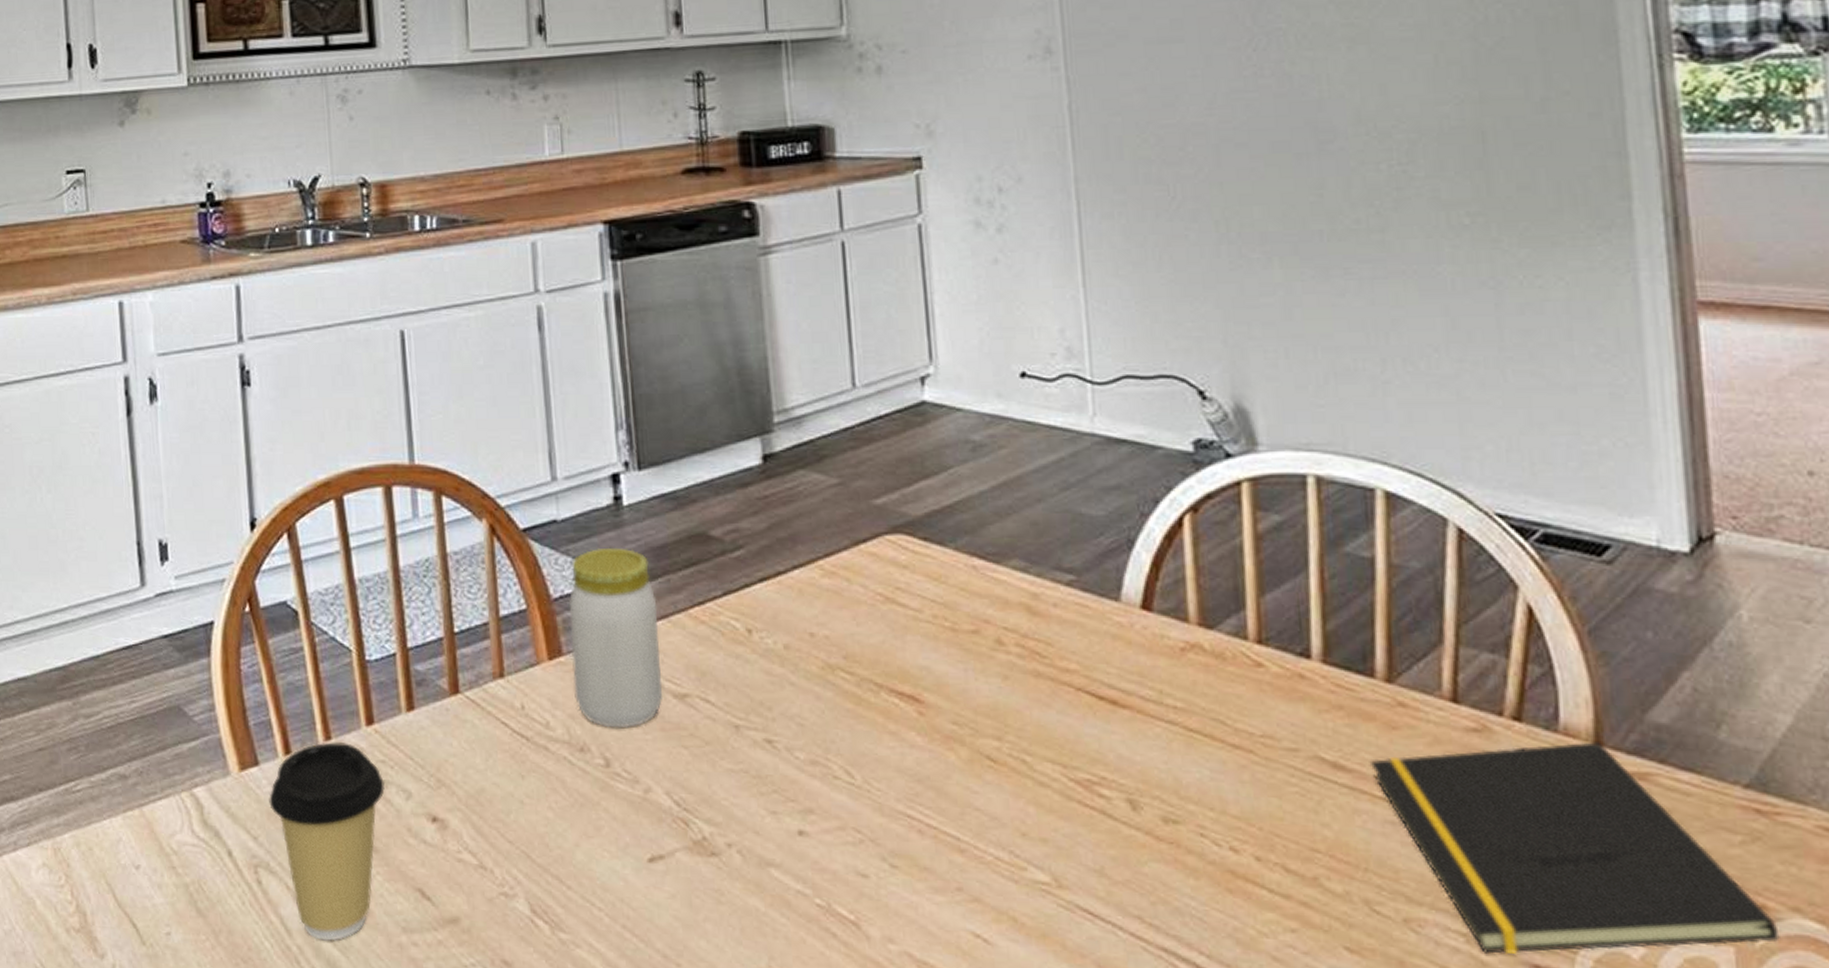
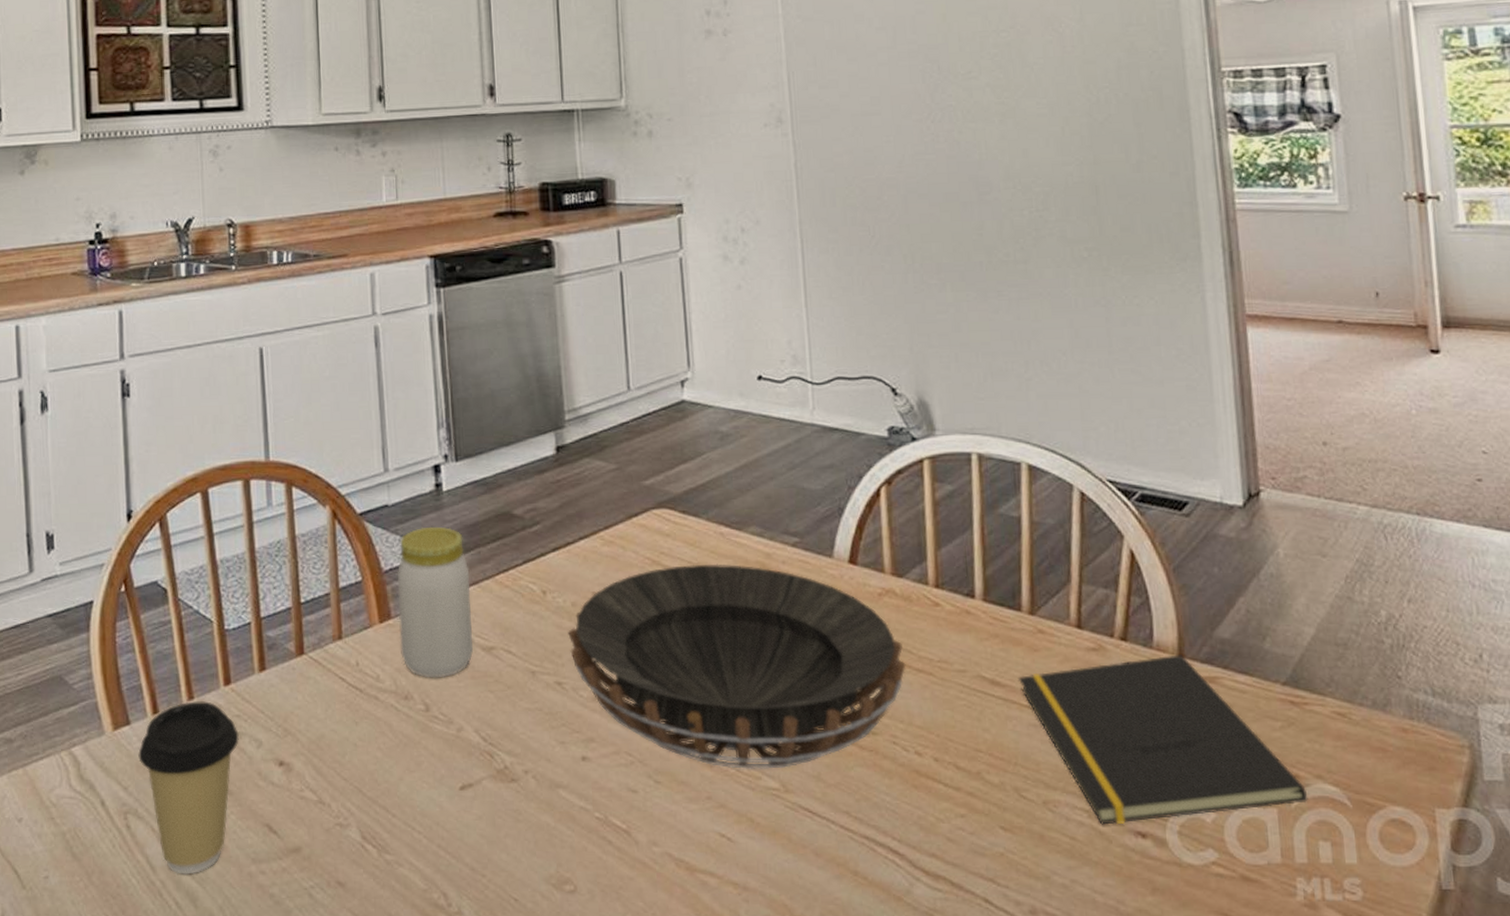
decorative bowl: none [779,604,1218,859] -> present [568,564,906,769]

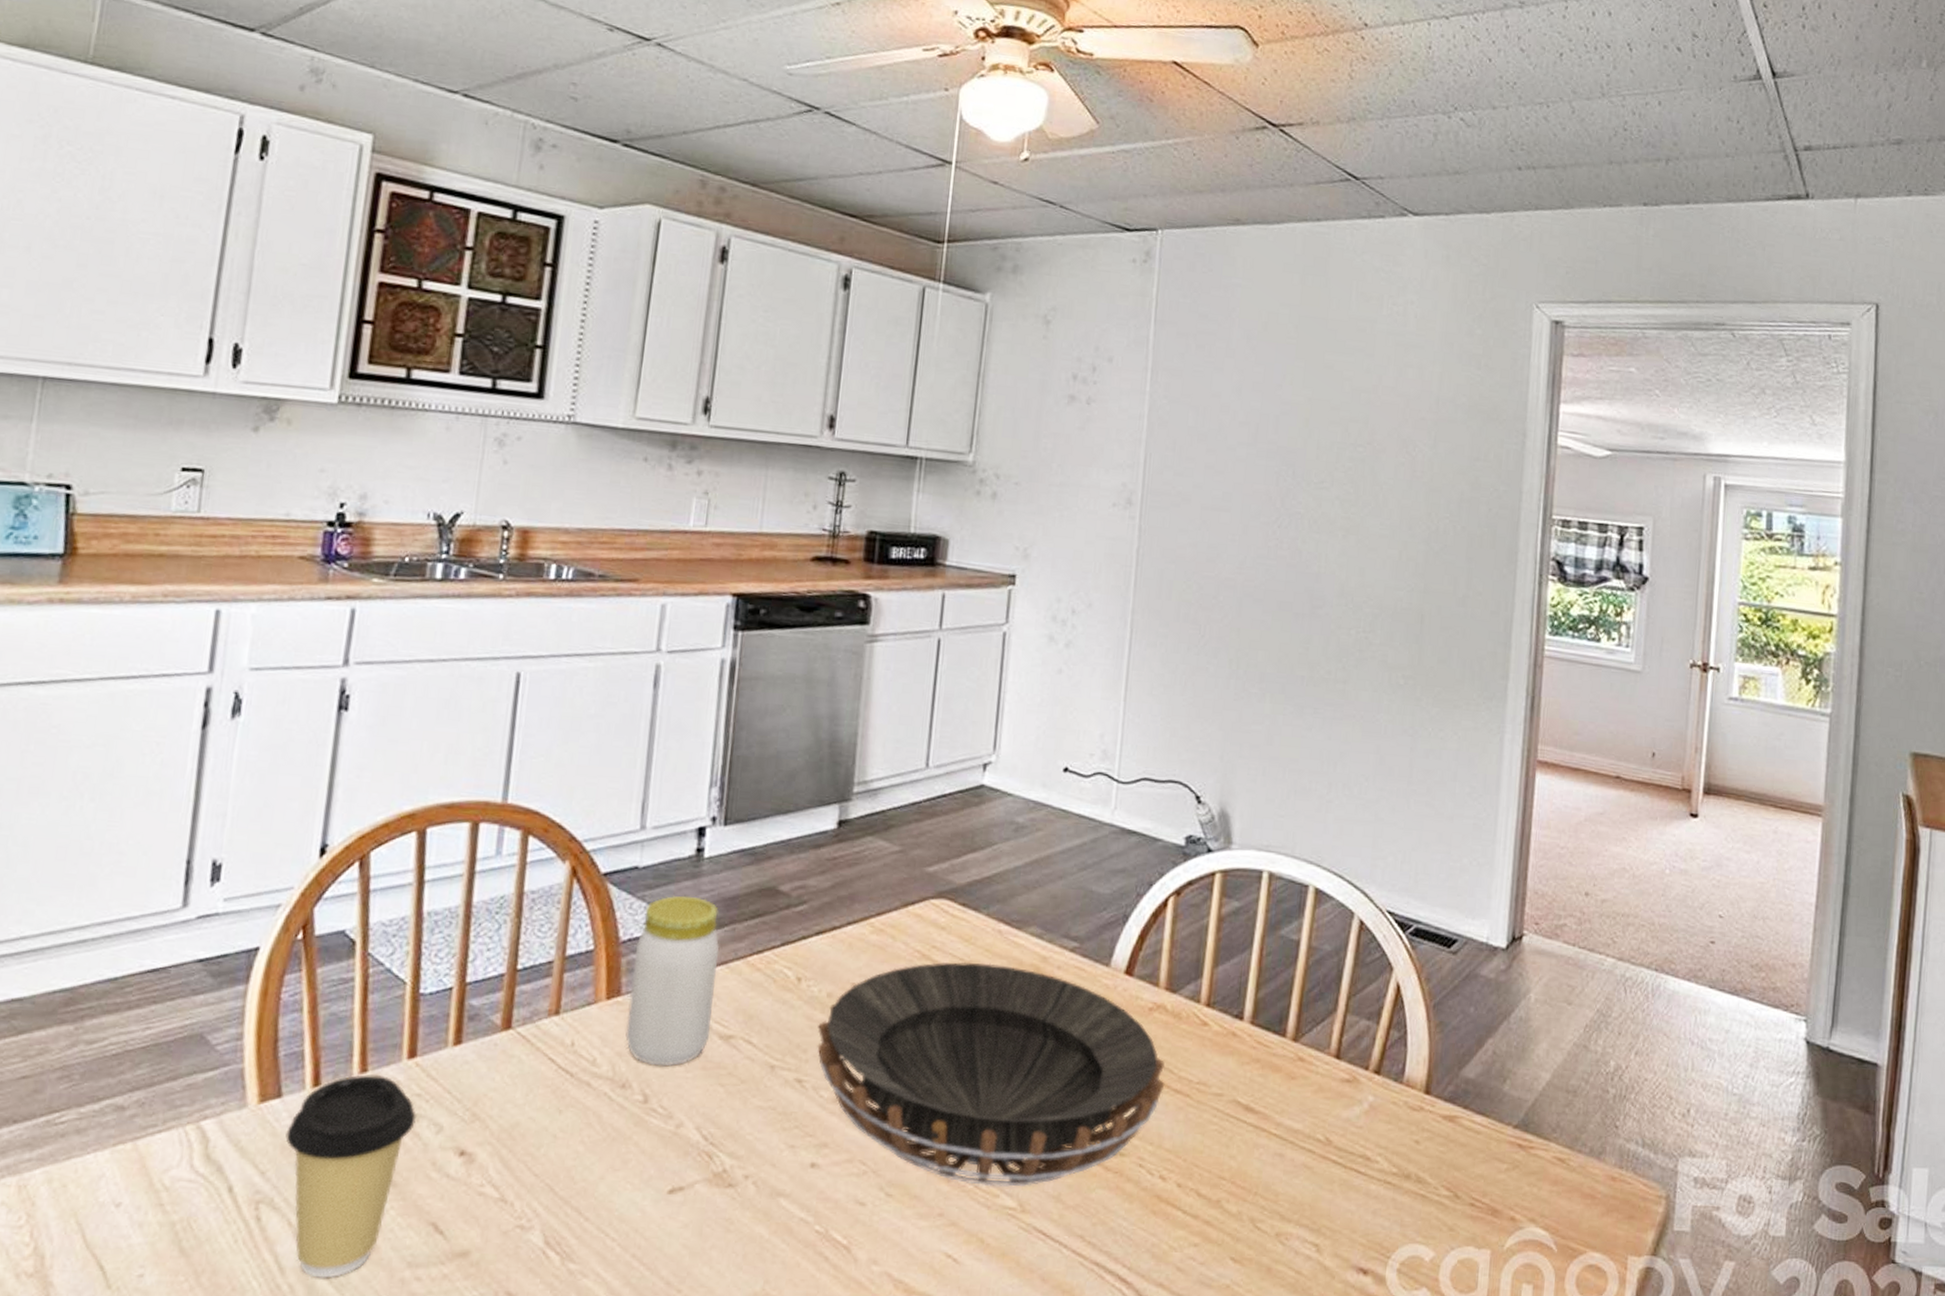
notepad: present [1017,654,1308,825] -> none [1271,1091,1520,1260]

